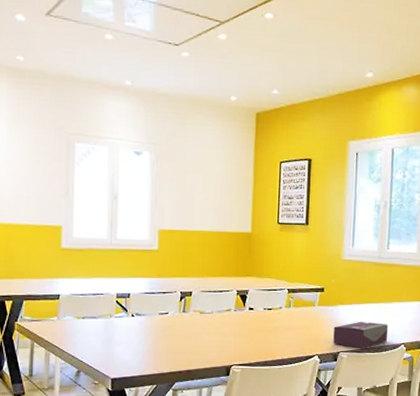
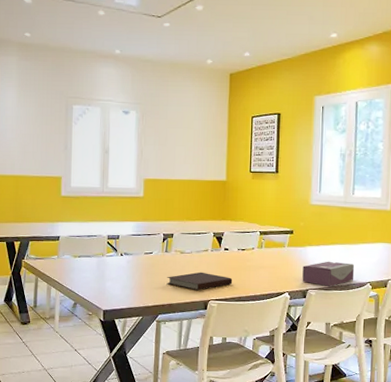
notebook: none [184,334,258,355] -> present [166,272,233,291]

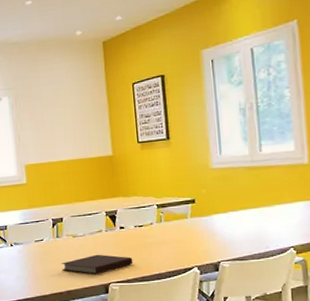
tissue box: present [302,261,355,286] -> none [210,228,273,256]

